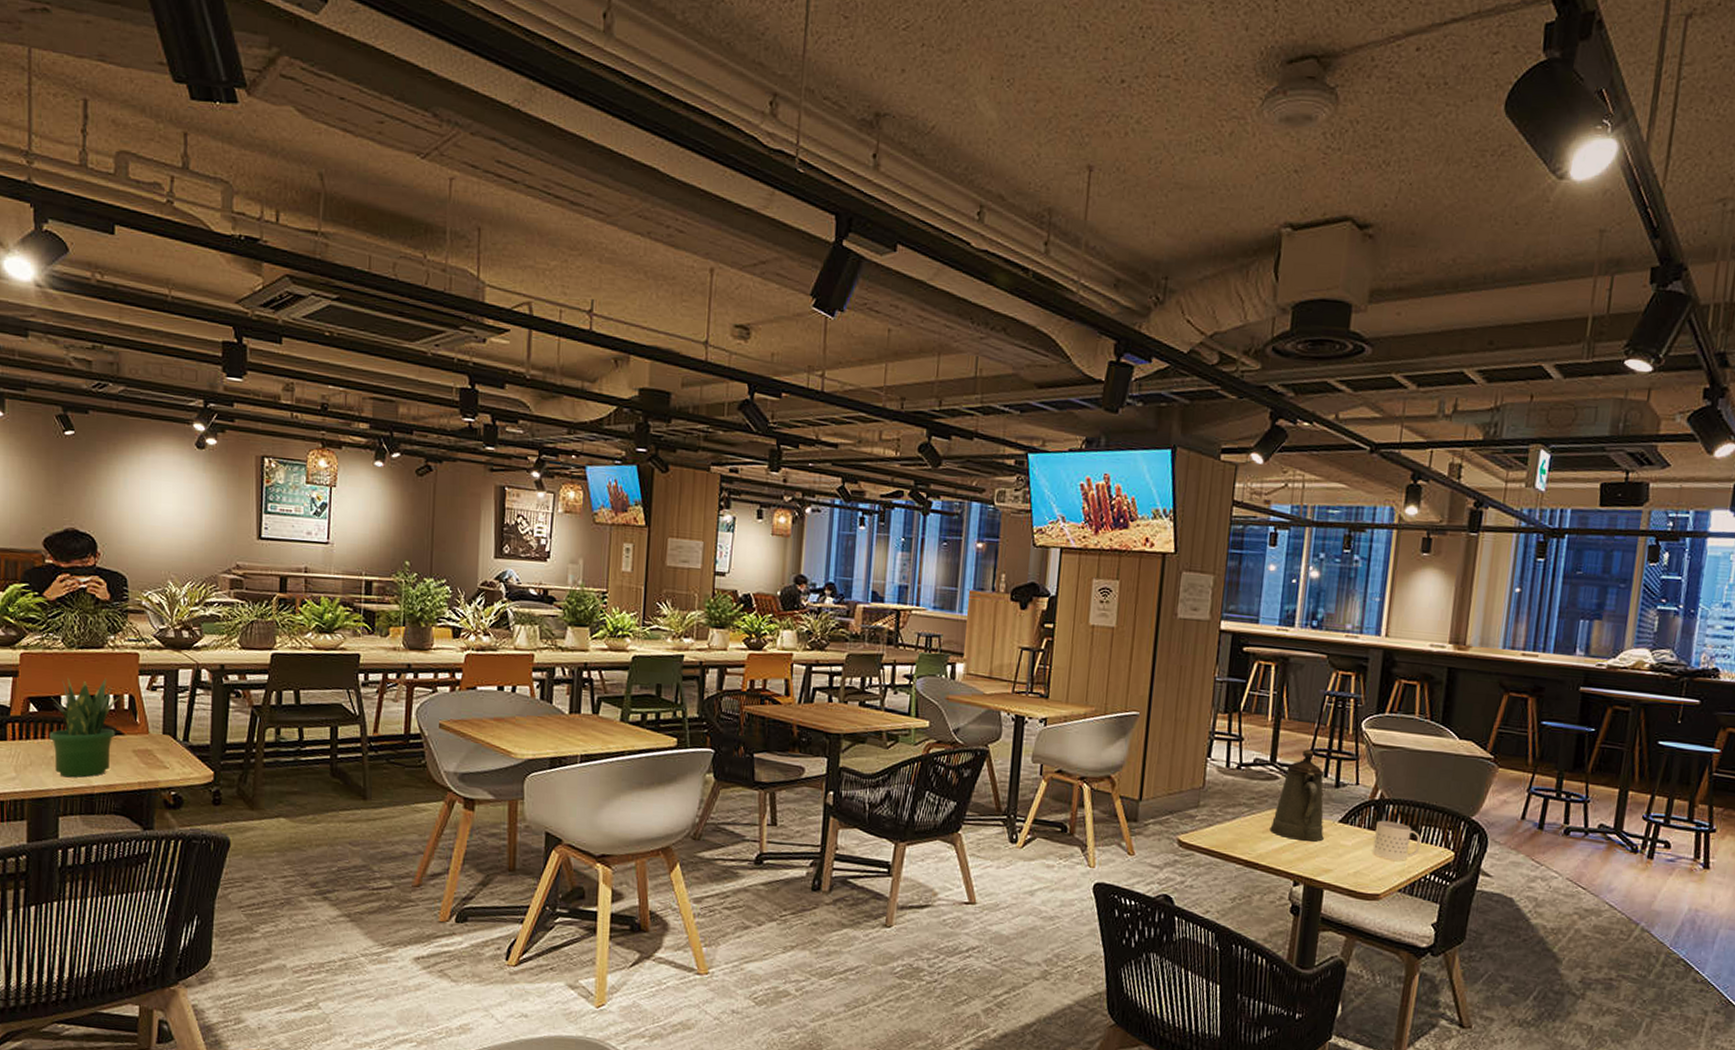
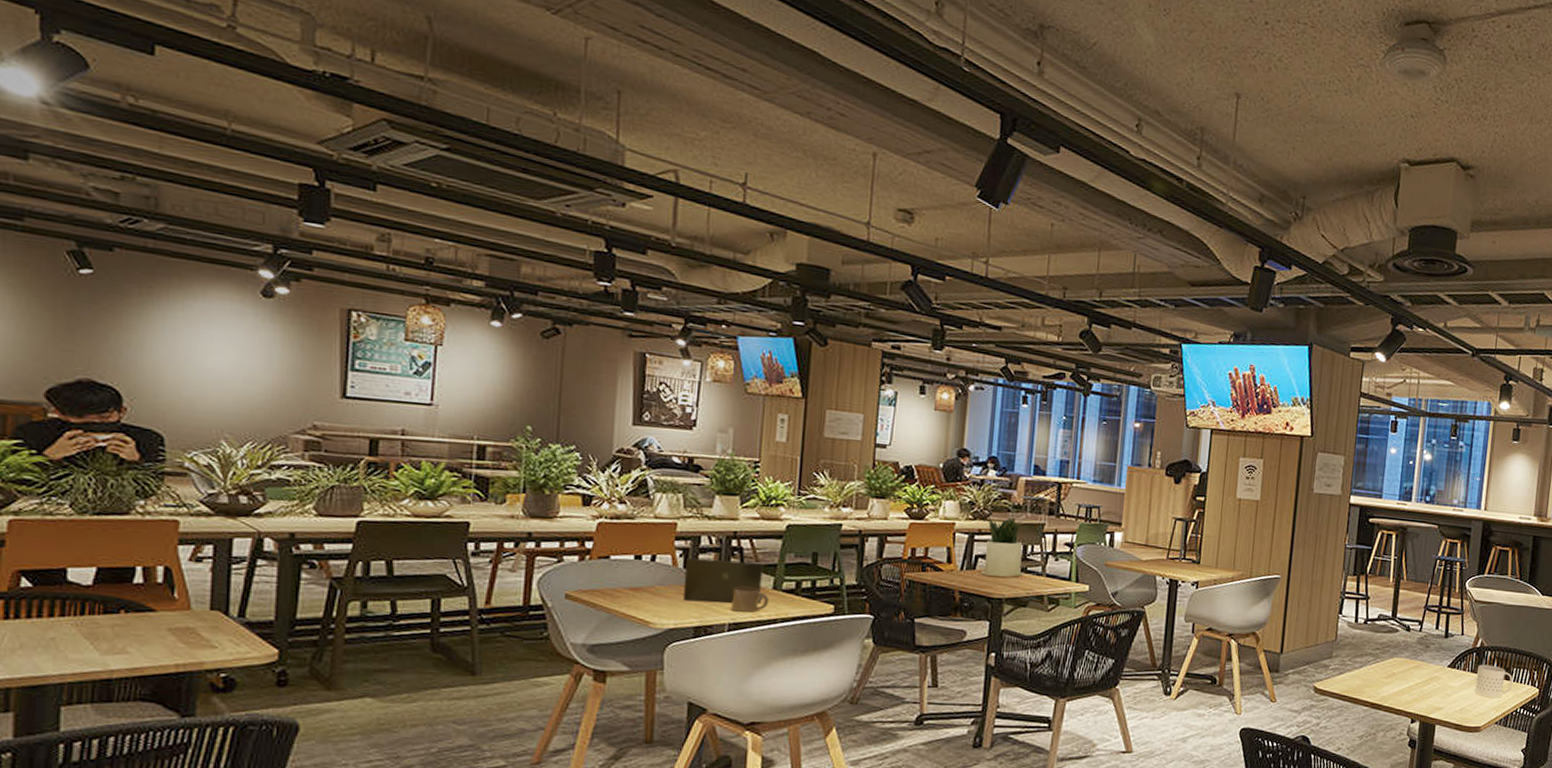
planter: present [49,677,119,778] -> none [48,547,150,661]
laptop: none [540,689,611,737] -> present [682,558,763,605]
mug: none [583,718,616,745] -> present [731,587,768,613]
planter: none [818,646,863,713] -> present [980,516,1025,579]
coffee pot: present [1269,749,1325,842] -> none [1391,605,1436,685]

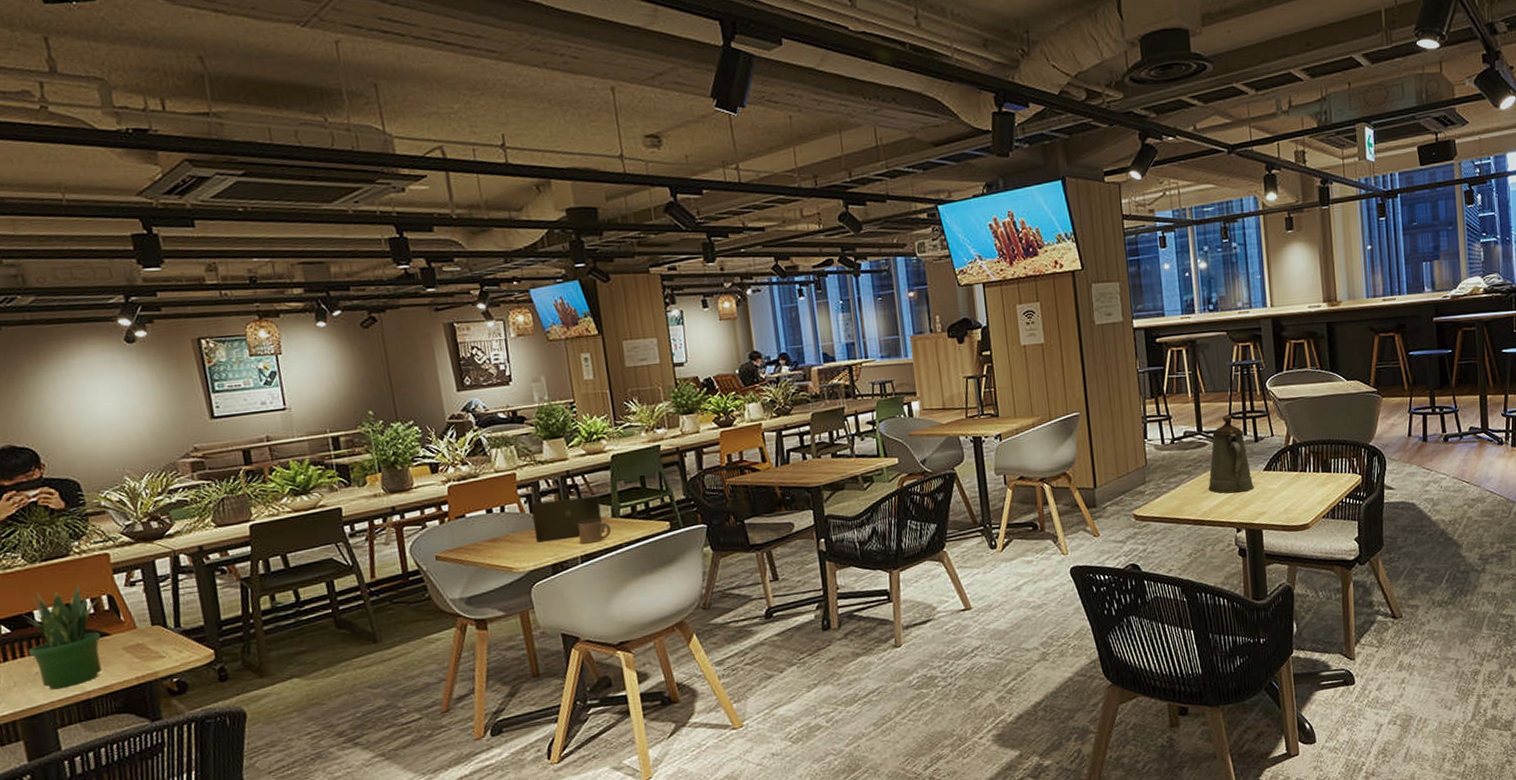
planter: none [48,547,150,661] -> present [23,584,102,690]
planter: present [980,516,1025,579] -> none [790,407,836,469]
coffee pot: none [1391,605,1436,685] -> present [1208,414,1254,494]
mug: present [1474,664,1513,699] -> none [1293,460,1333,494]

